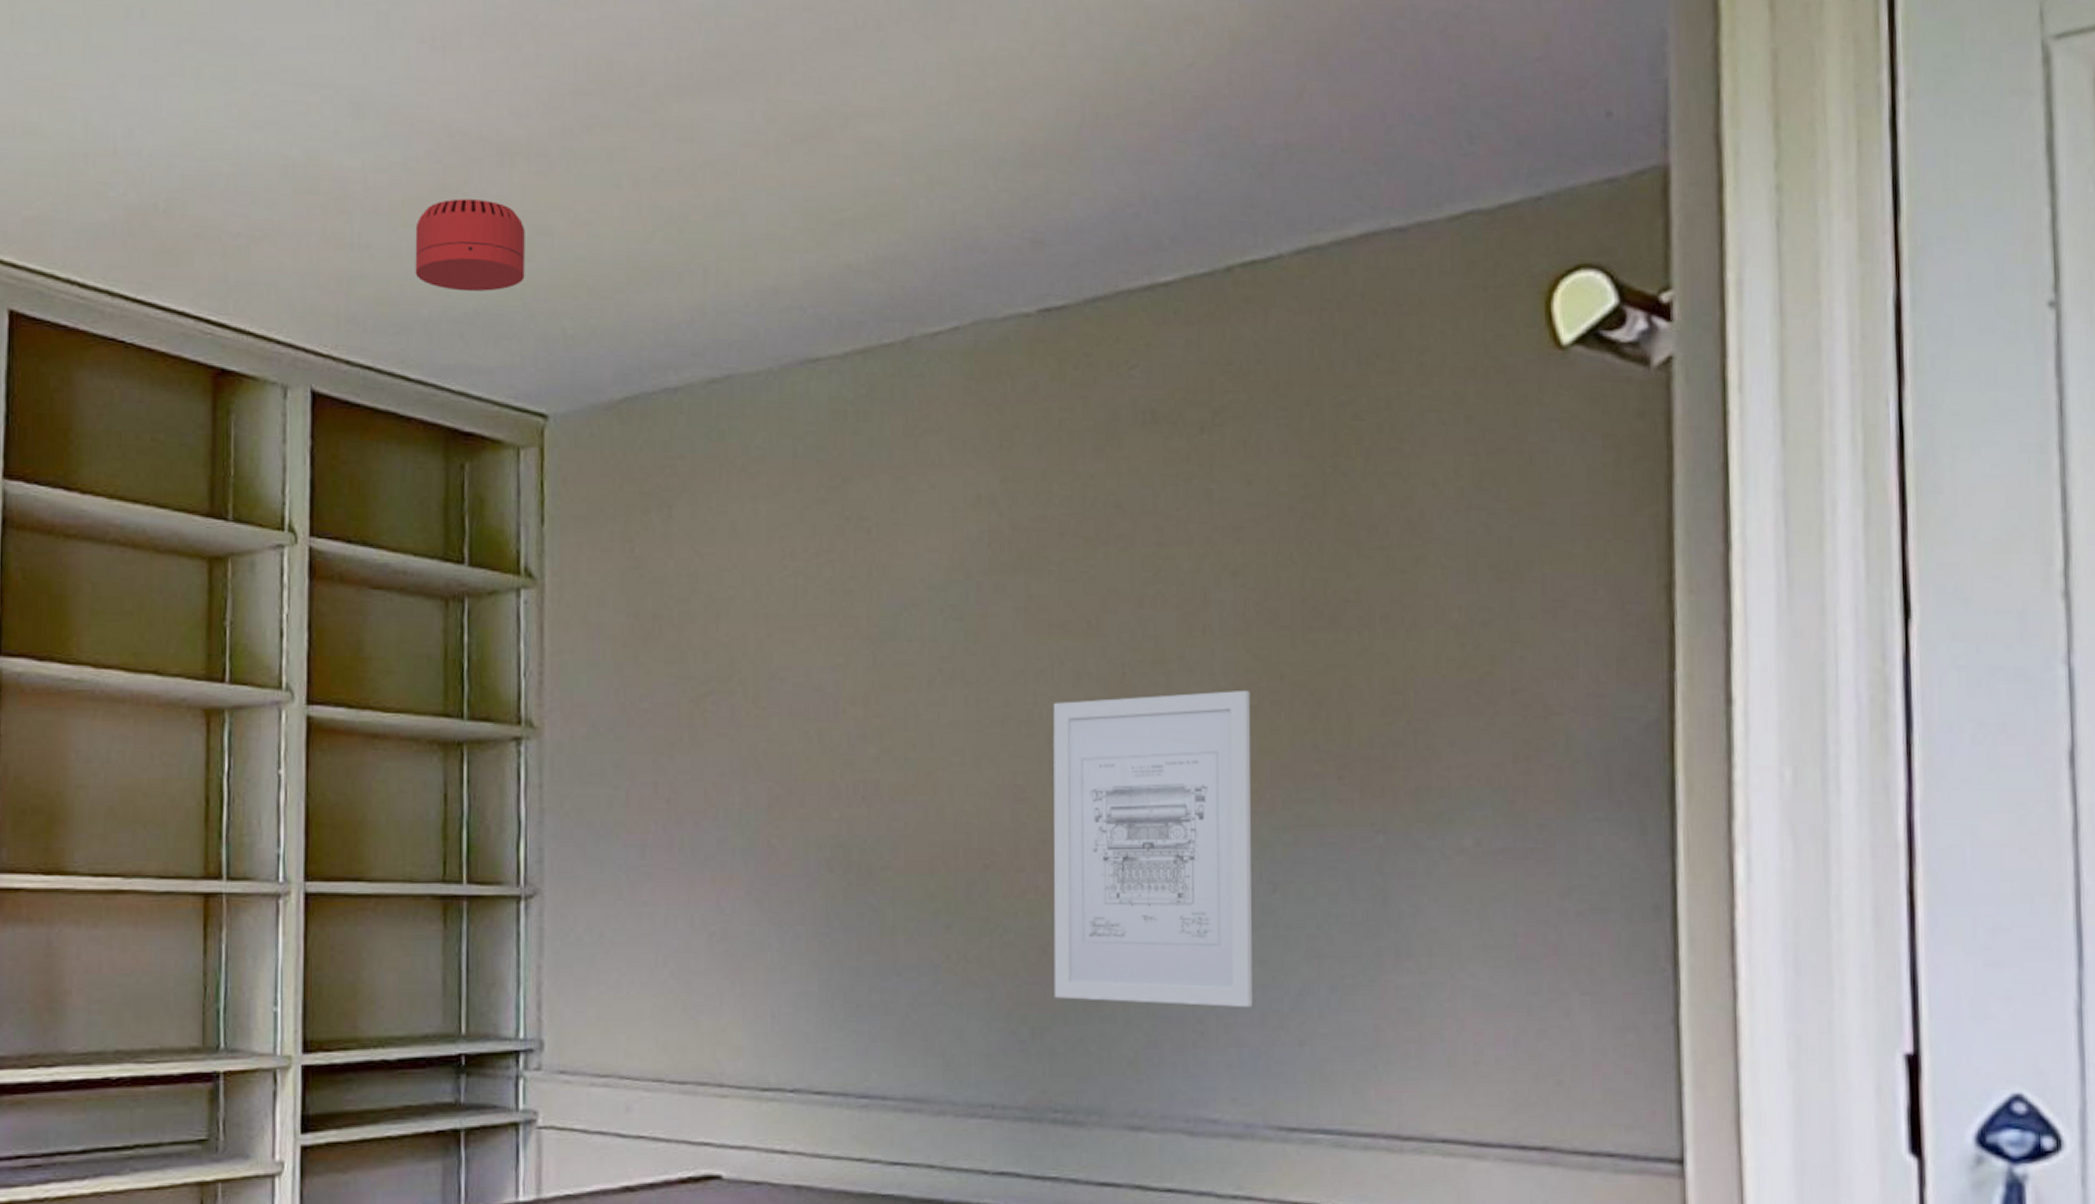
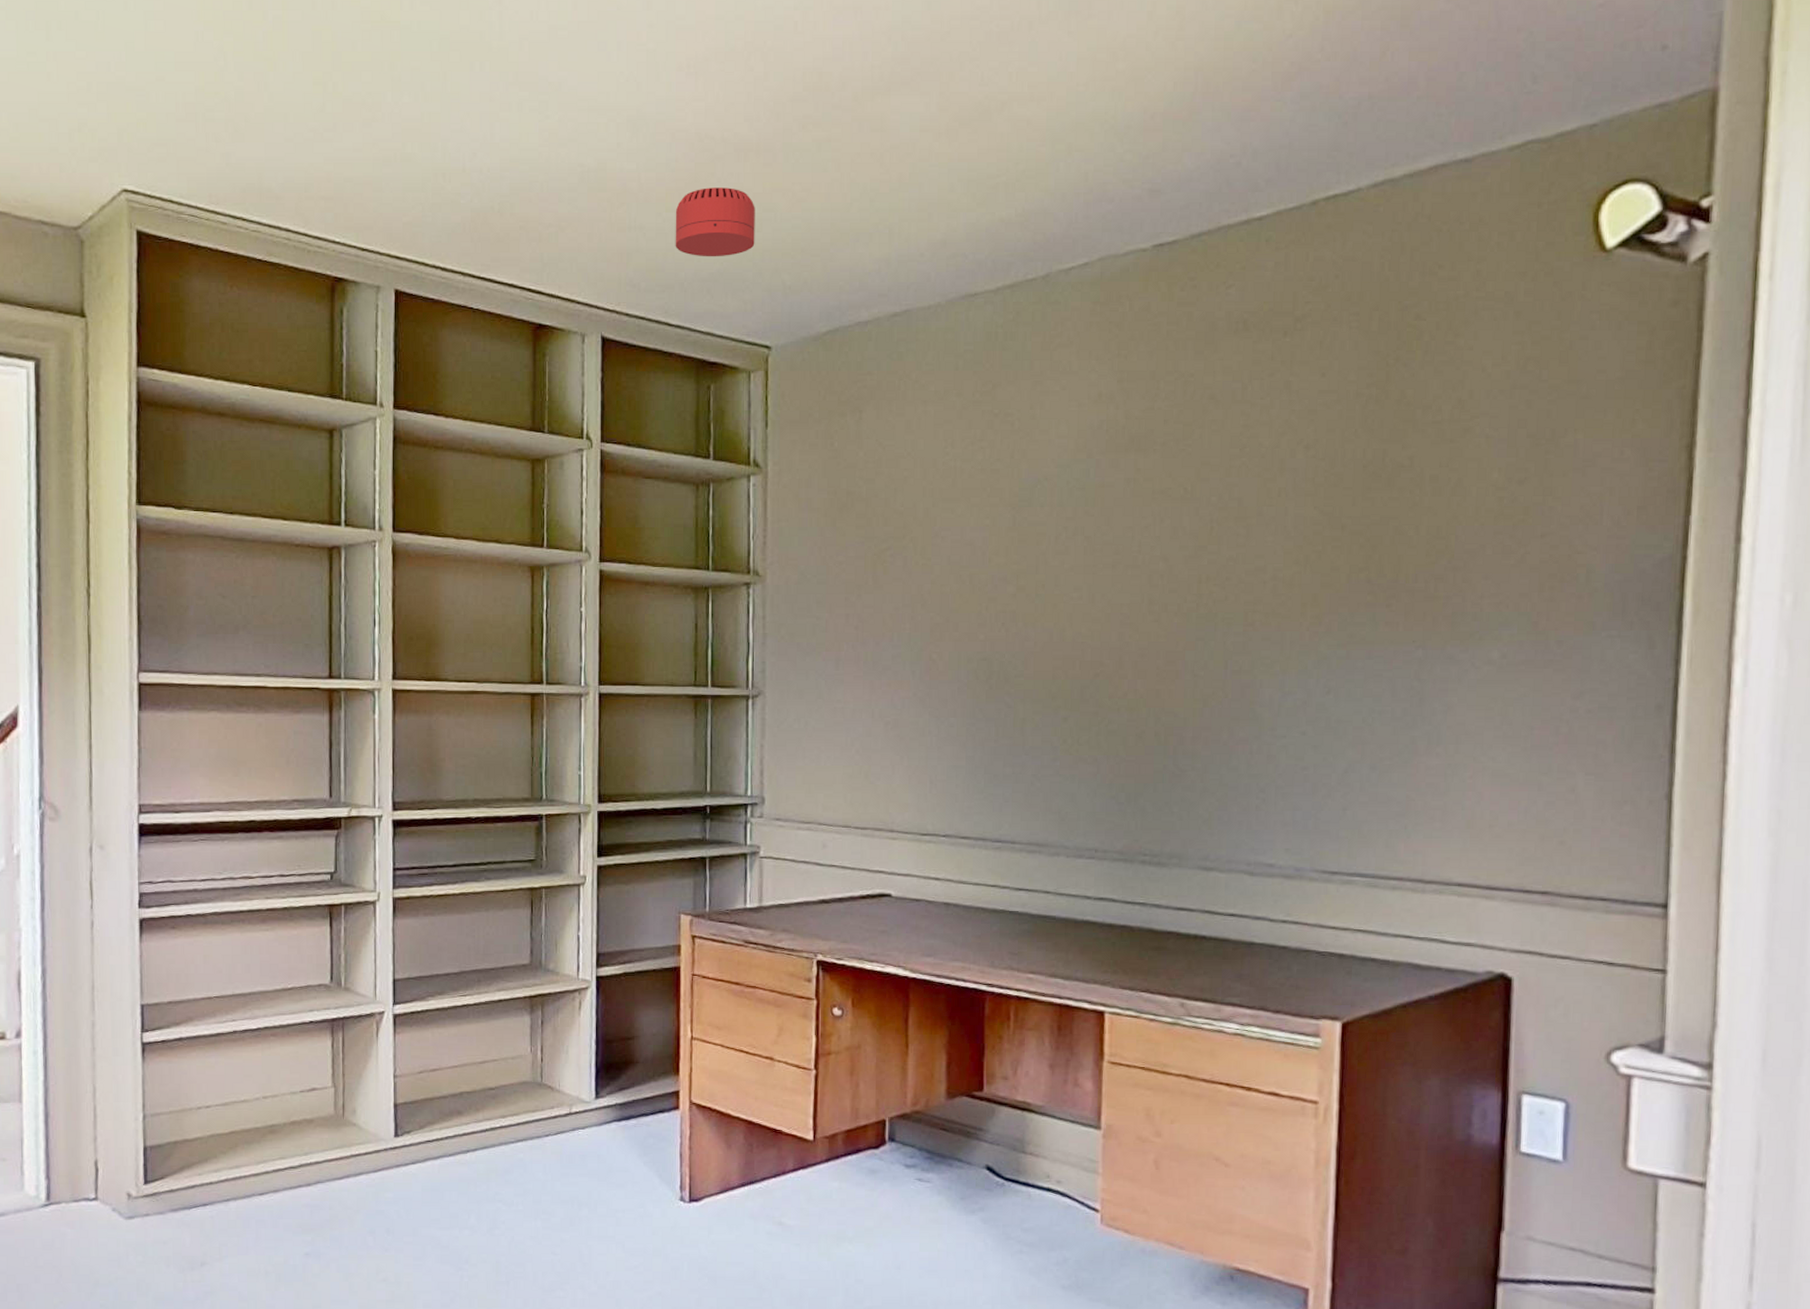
wall art: present [1053,689,1253,1007] -> none [1146,538,1316,781]

